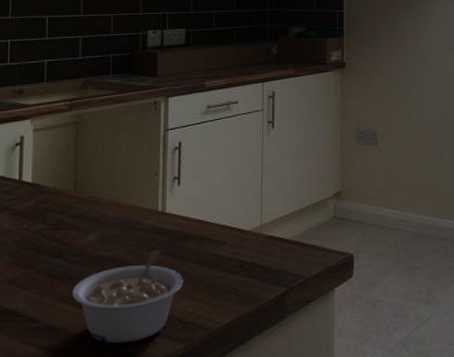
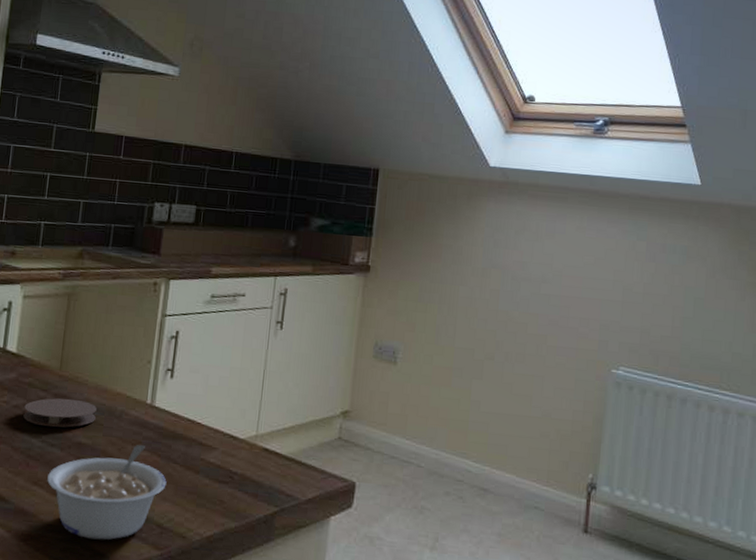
coaster: none [44,217,112,246] -> present [23,398,97,428]

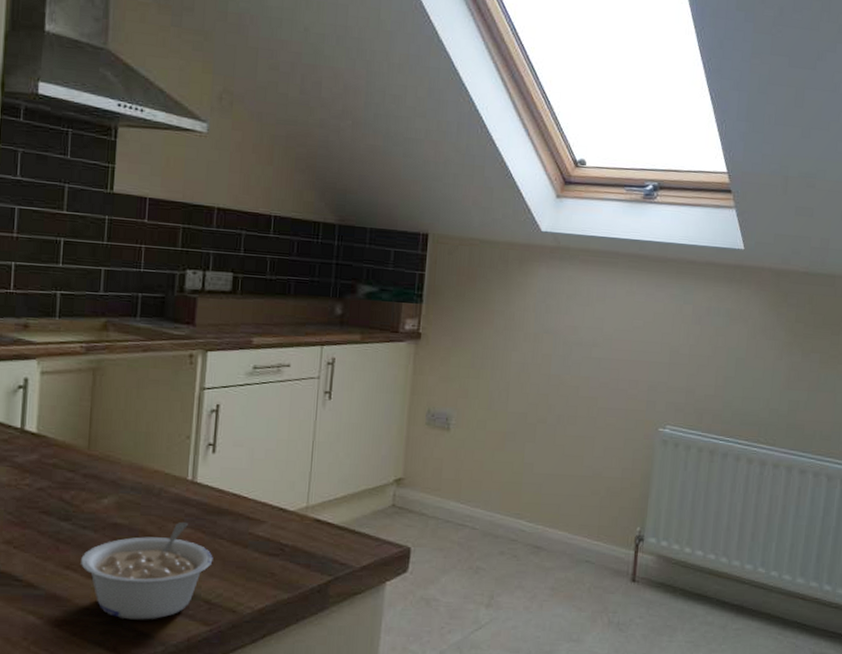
coaster: present [23,398,97,428] -> none [49,478,132,509]

